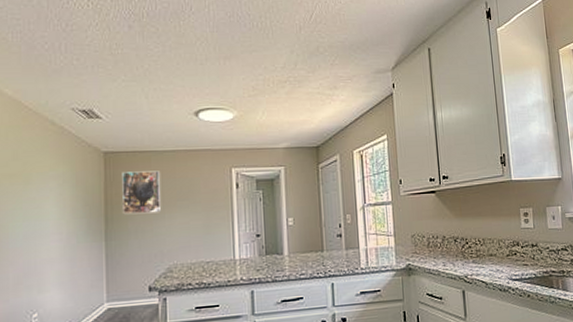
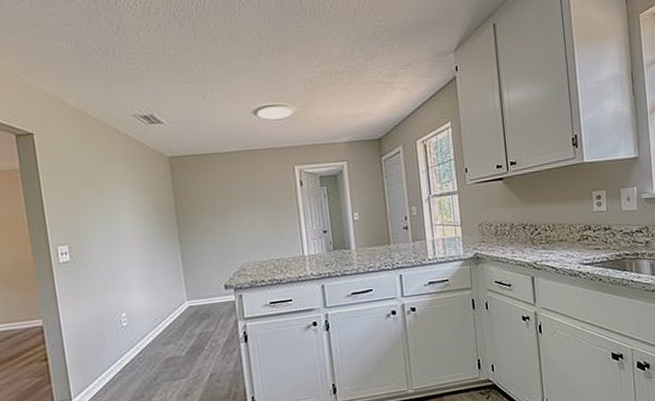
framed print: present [122,170,161,215] -> none [188,172,229,218]

